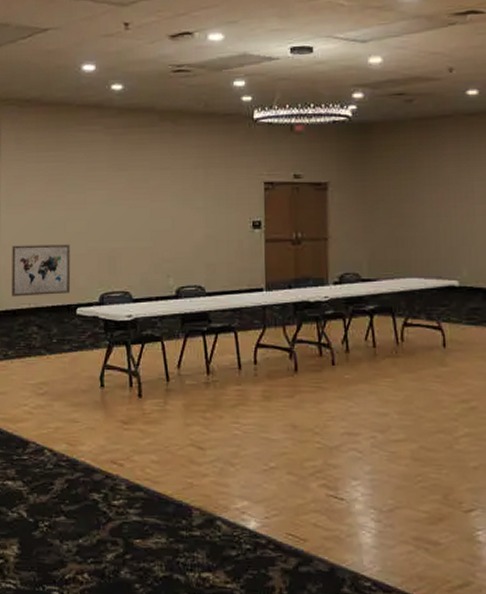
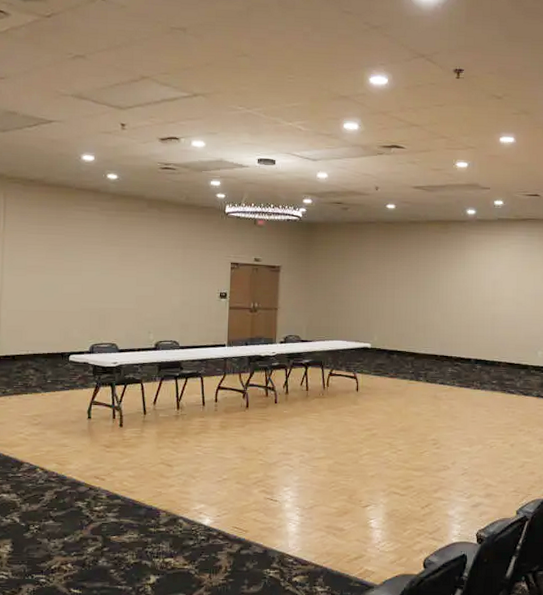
wall art: present [12,244,71,297] -> none [12,302,66,345]

